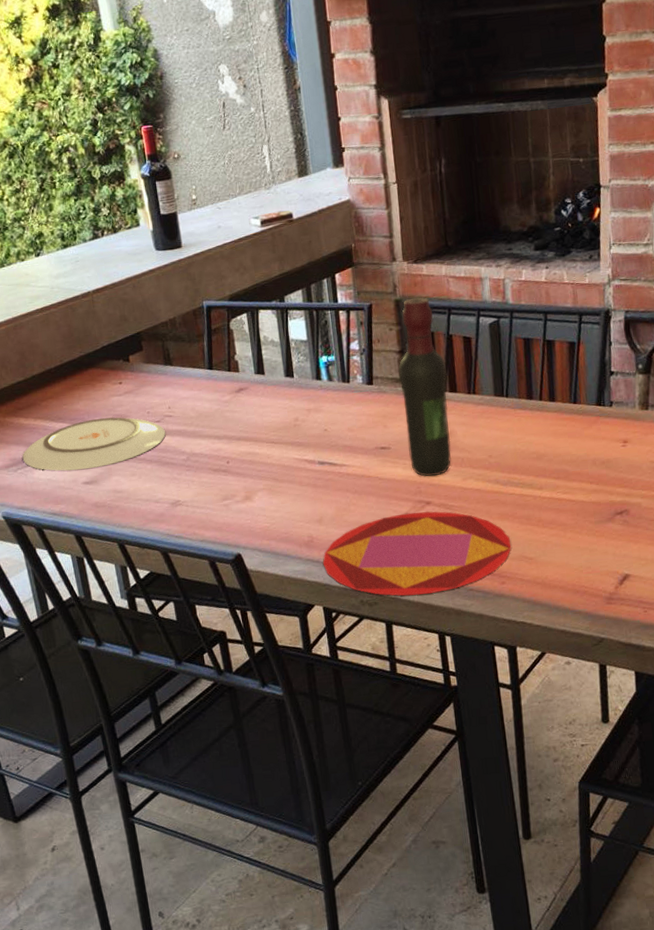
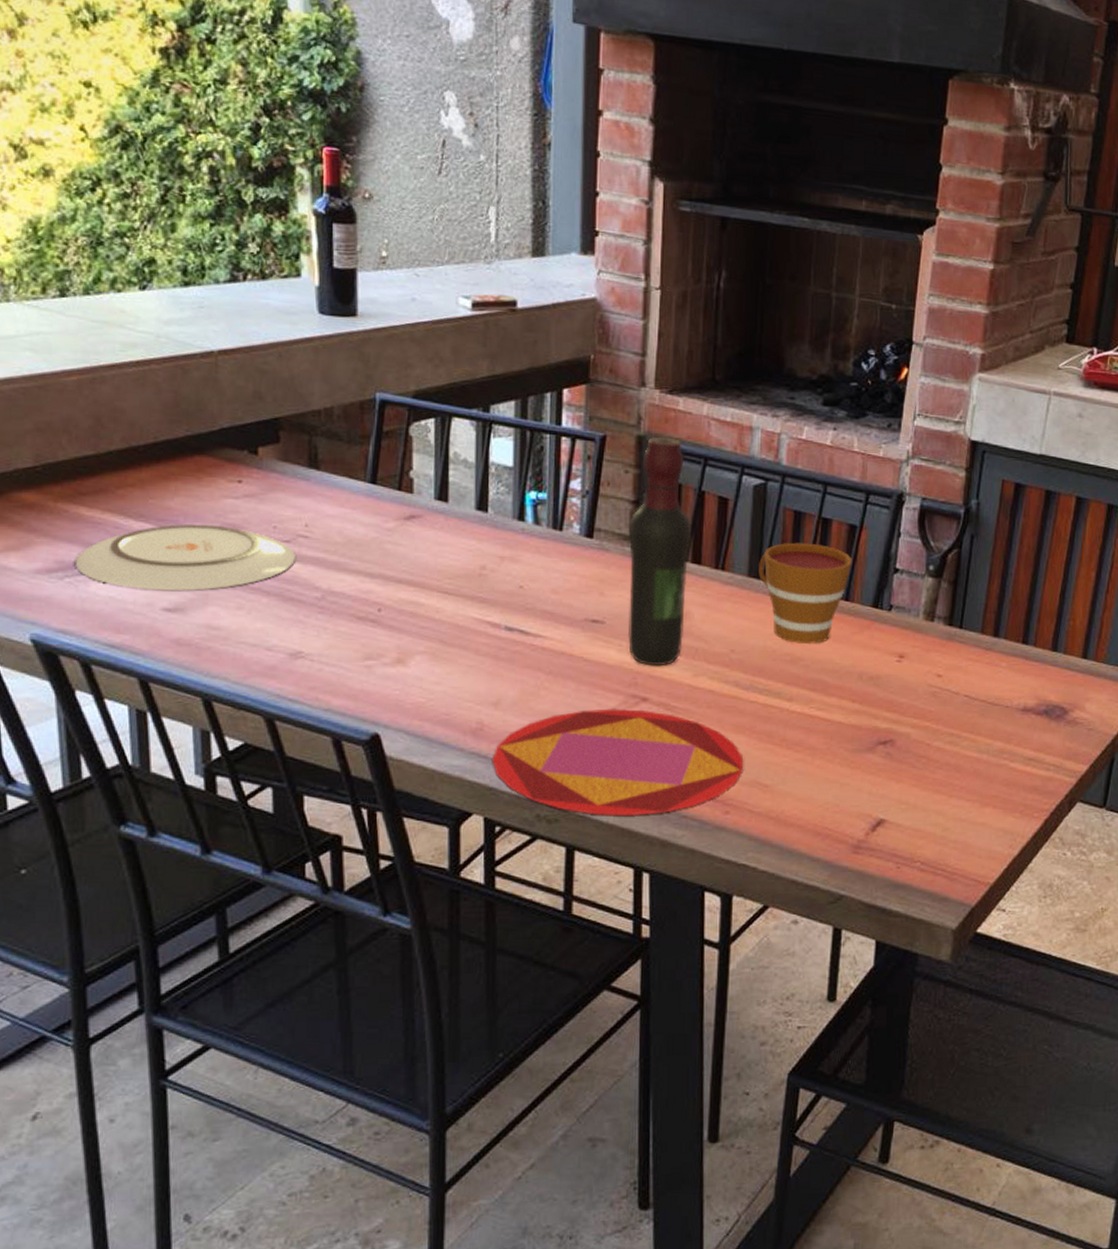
cup: none [501,362,576,443] -> present [759,542,852,644]

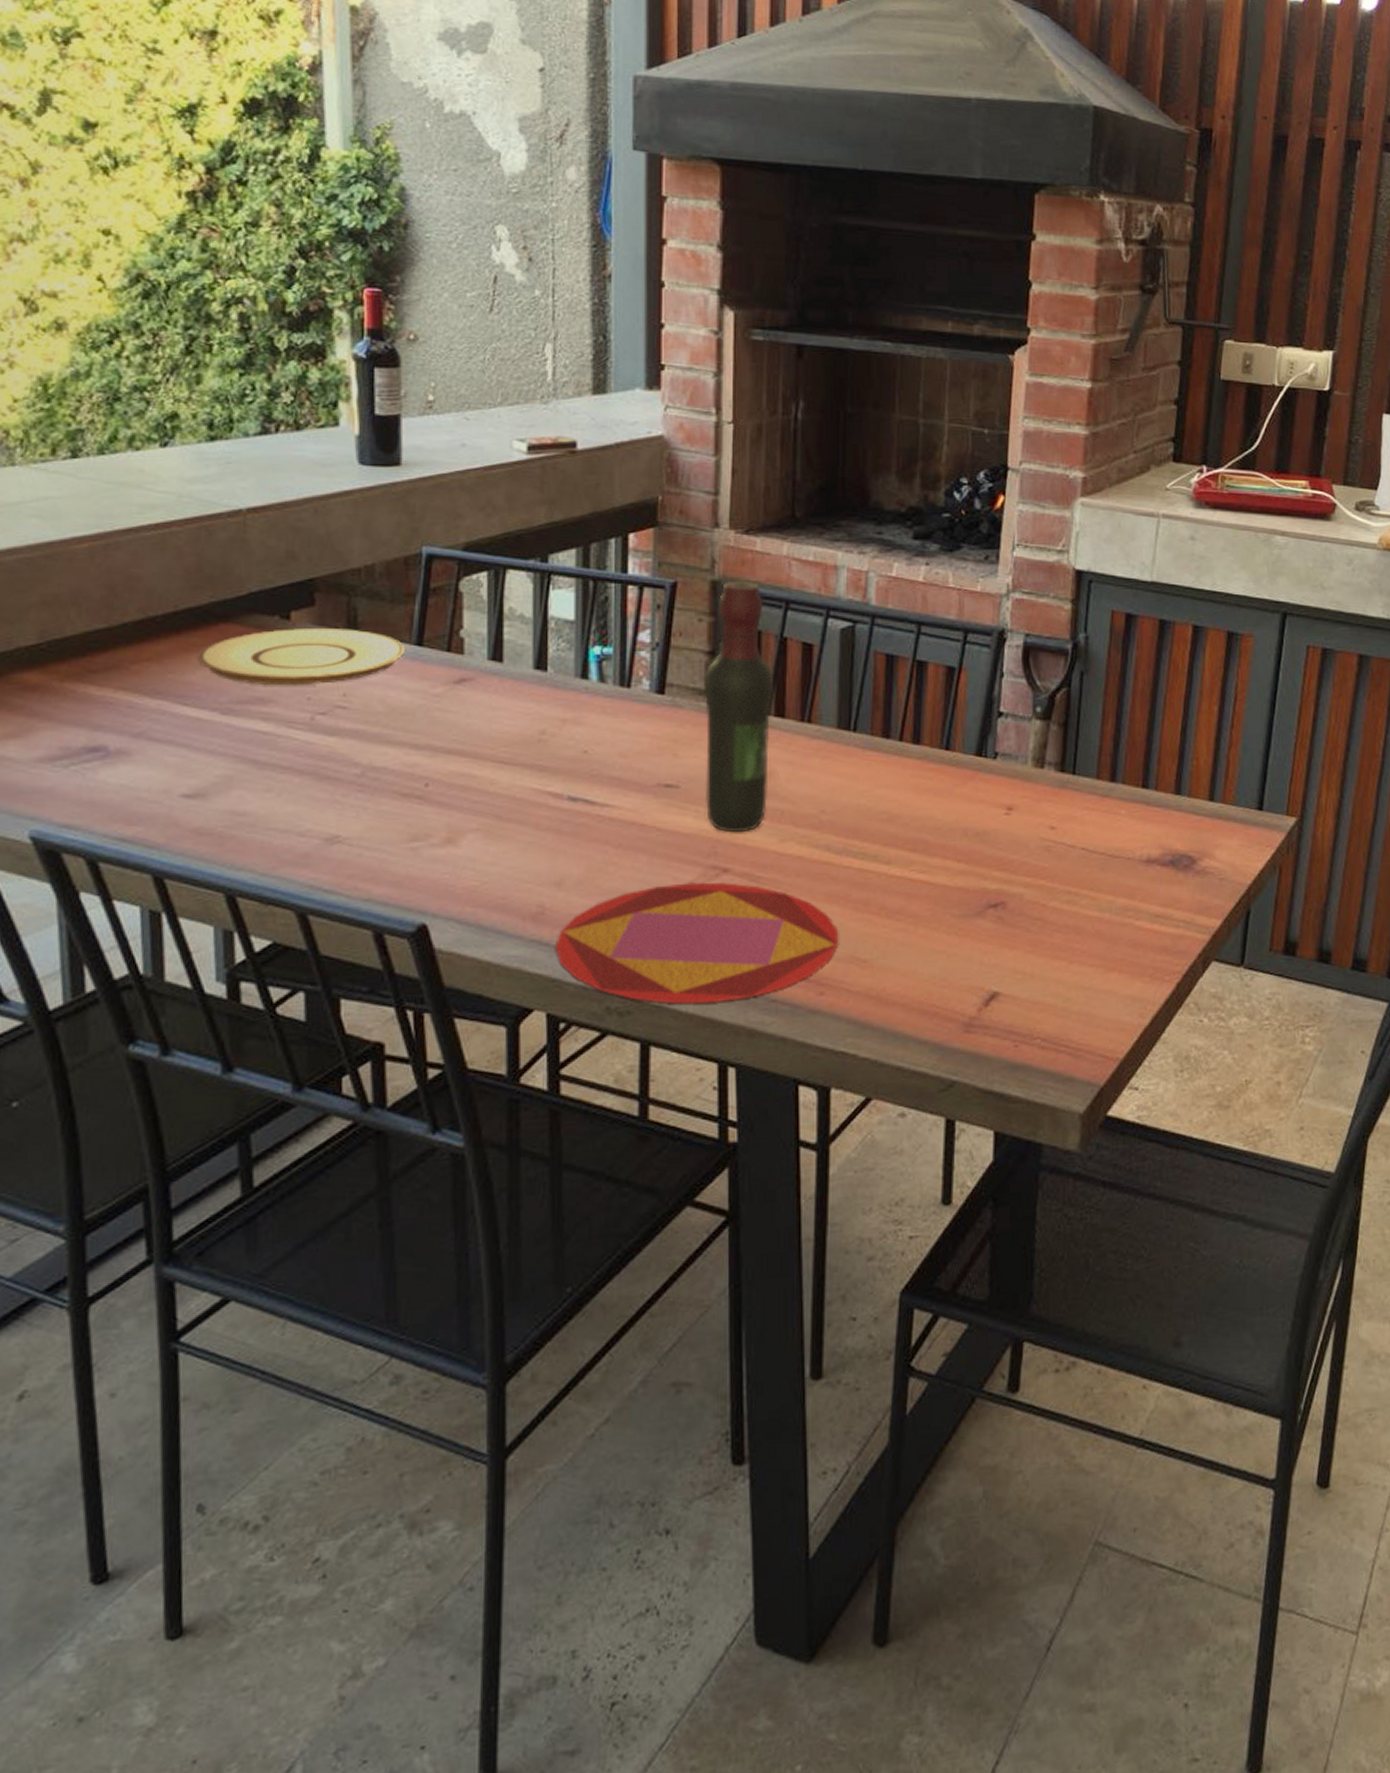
plate: present [75,524,295,592] -> none [82,699,332,776]
plate: none [175,462,360,515] -> present [196,628,405,686]
cup: present [759,542,852,644] -> none [849,688,952,800]

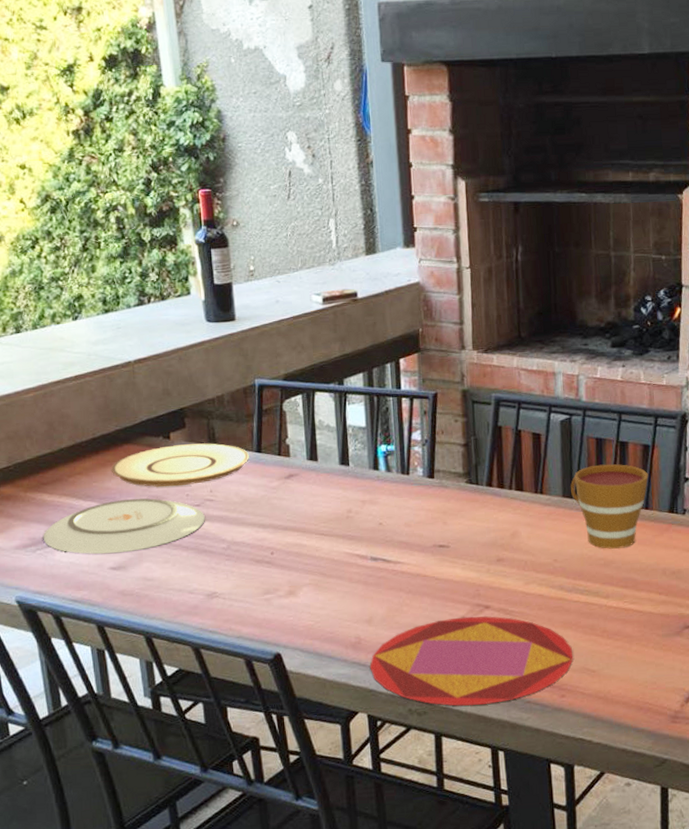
plate: none [82,699,332,776] -> present [43,498,205,554]
wine bottle: present [703,580,773,833] -> none [461,388,514,579]
cup: none [849,688,952,800] -> present [571,464,649,549]

